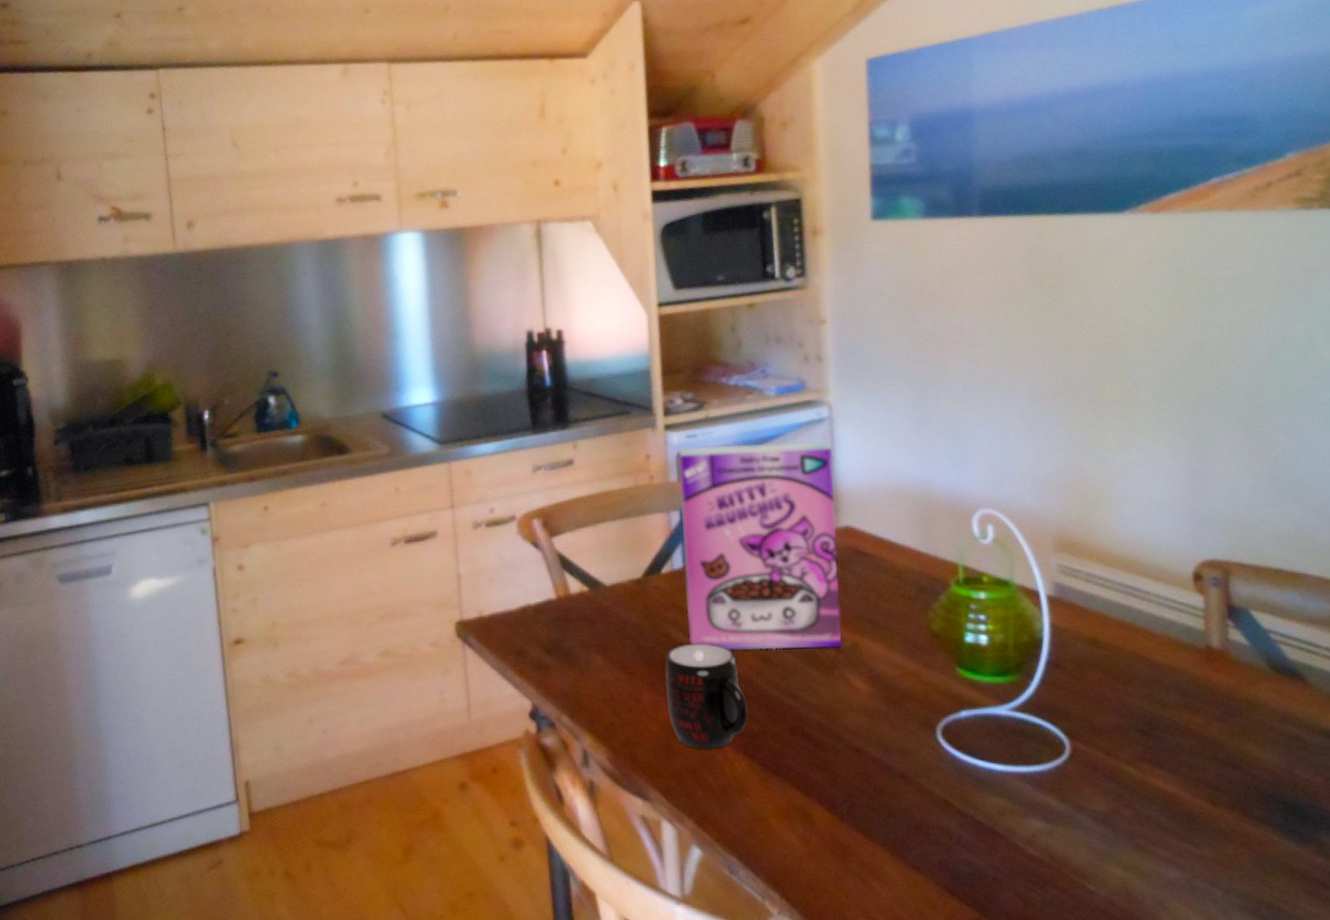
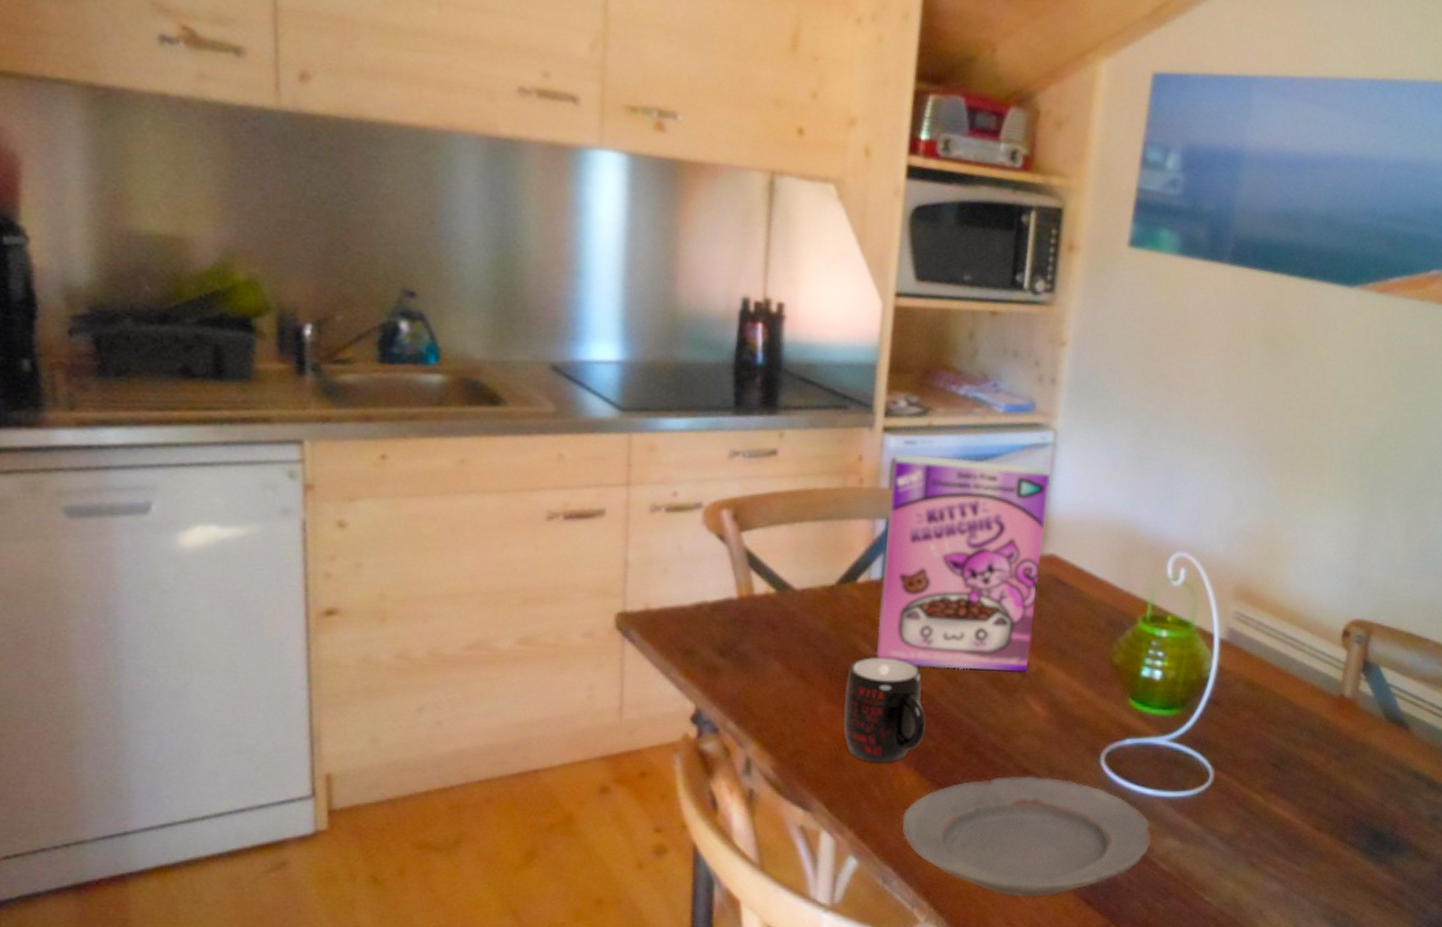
plate: none [739,755,1012,887] -> present [902,776,1151,897]

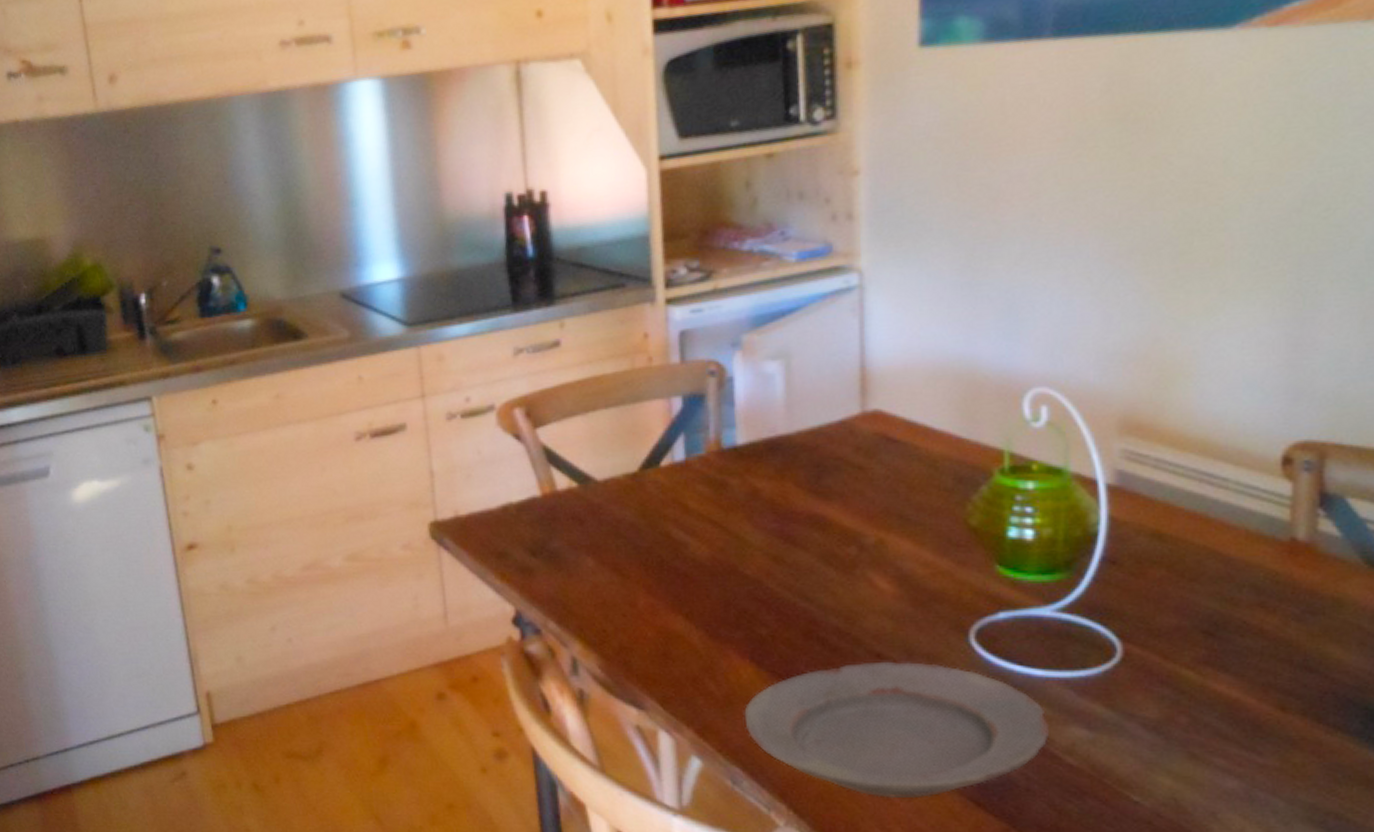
mug: present [843,656,926,764] -> none [663,541,756,656]
cereal box: present [875,454,1051,671] -> none [681,313,866,549]

